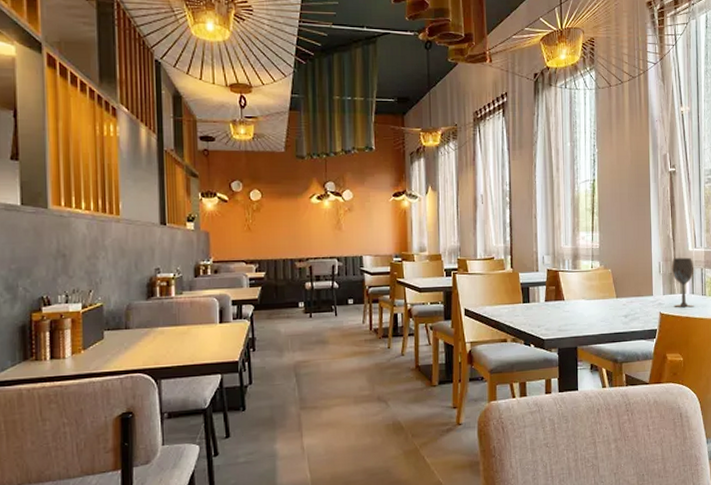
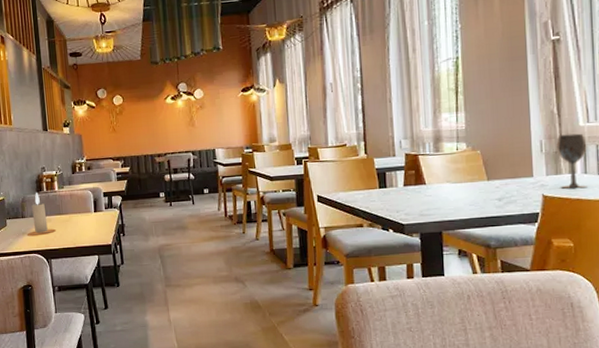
candle: none [130,299,171,352] -> present [27,193,57,237]

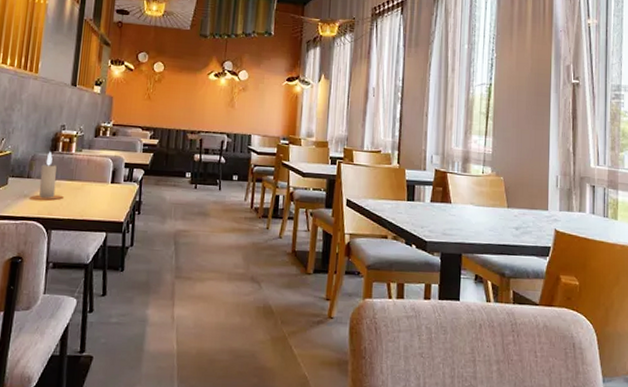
wine glass: present [556,133,588,189] -> none [570,173,596,229]

